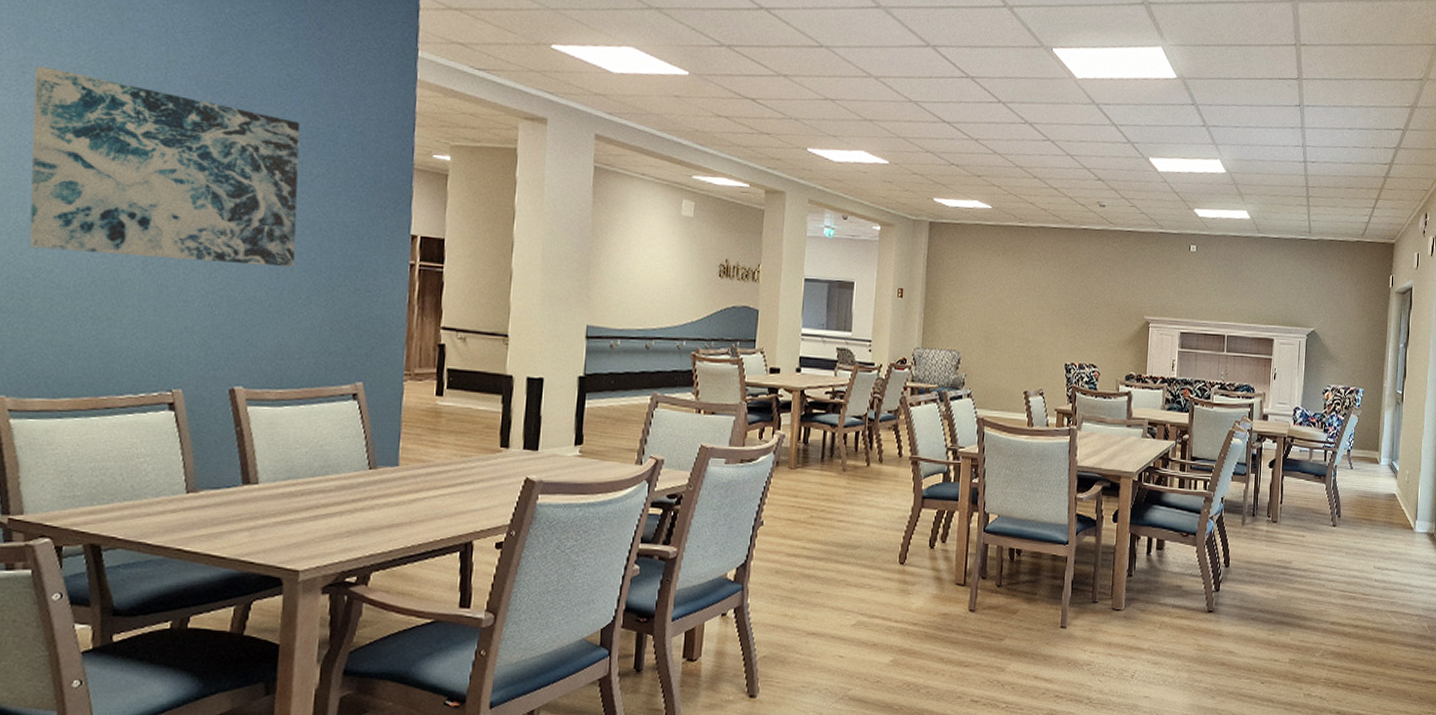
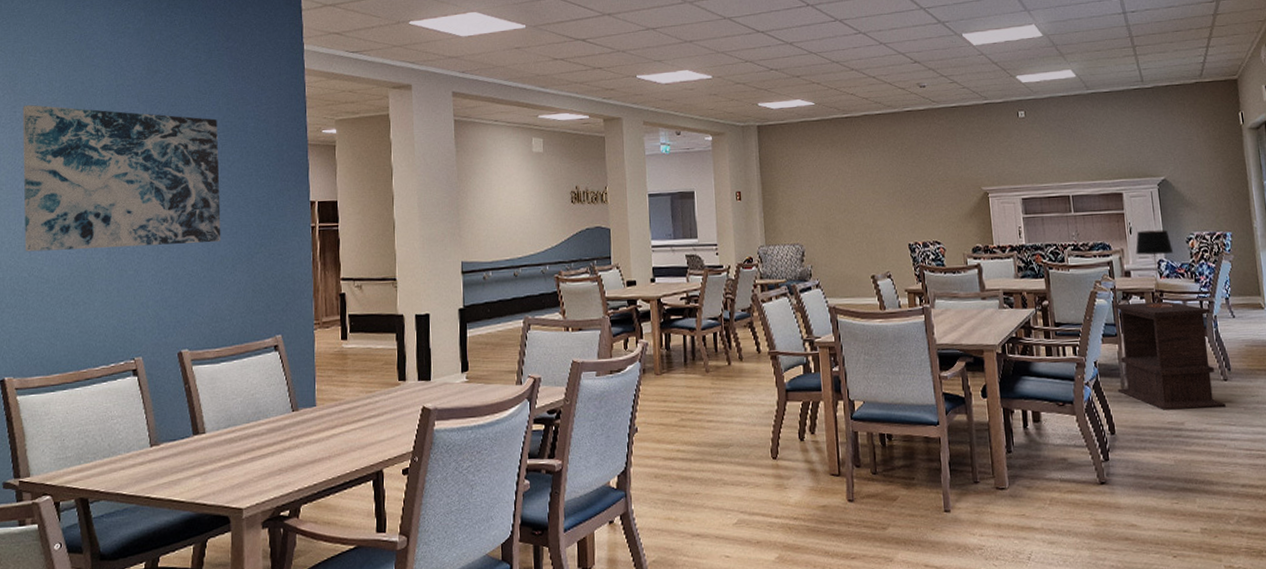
side table: none [1238,444,1333,550] -> present [1113,301,1226,410]
table lamp: none [1276,378,1310,453] -> present [1135,230,1174,308]

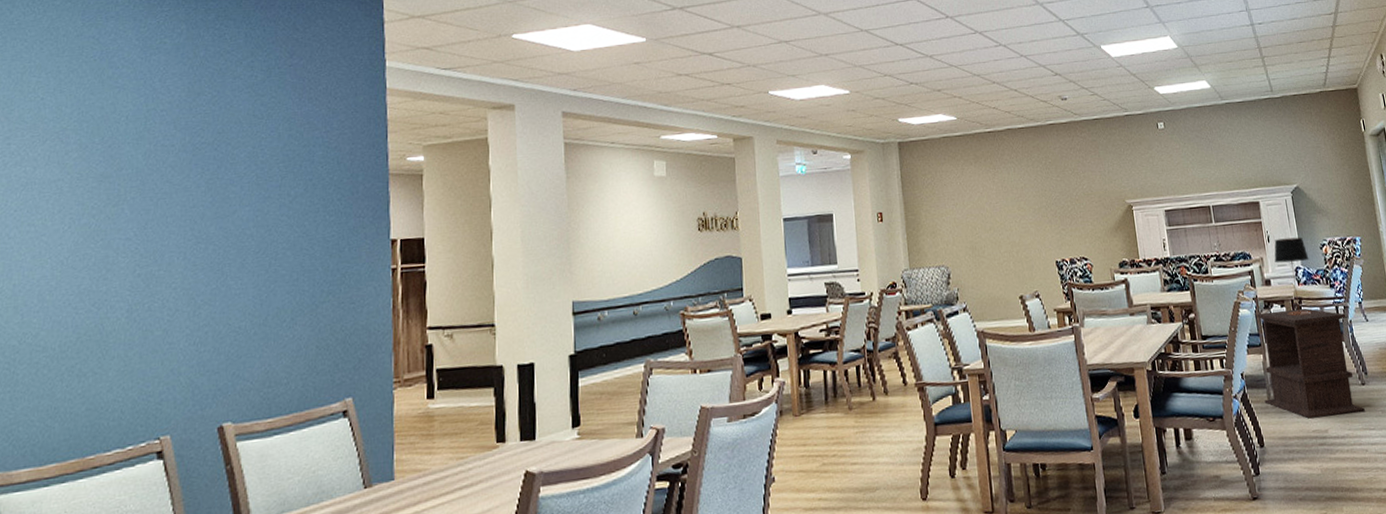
wall art: present [22,105,221,252] -> none [15,135,278,315]

